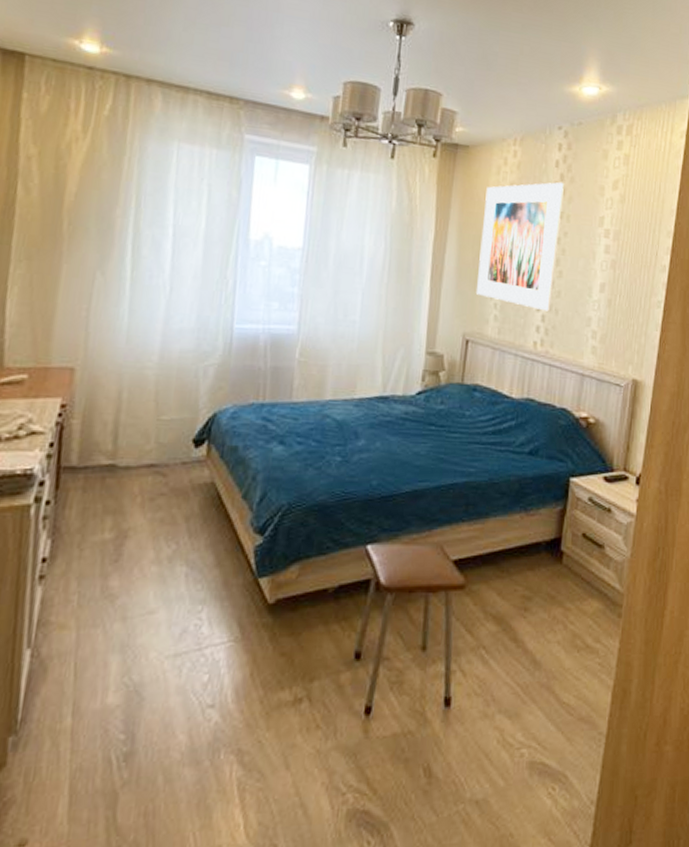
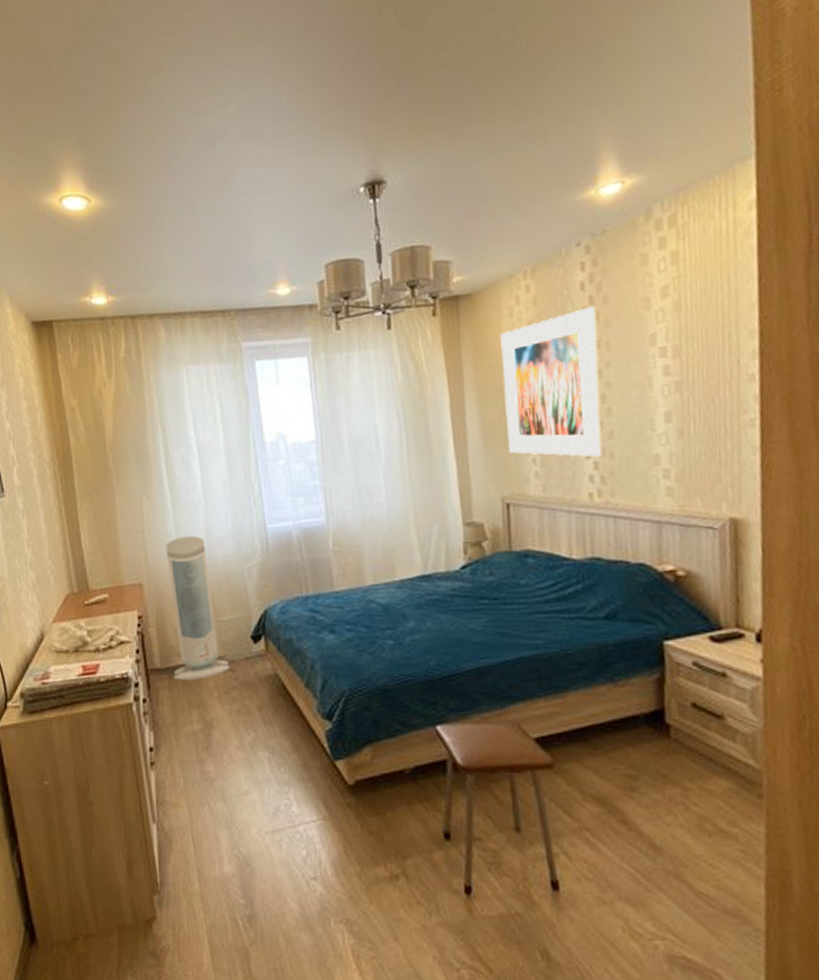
air purifier: none [90,322,162,482] -> present [166,535,230,680]

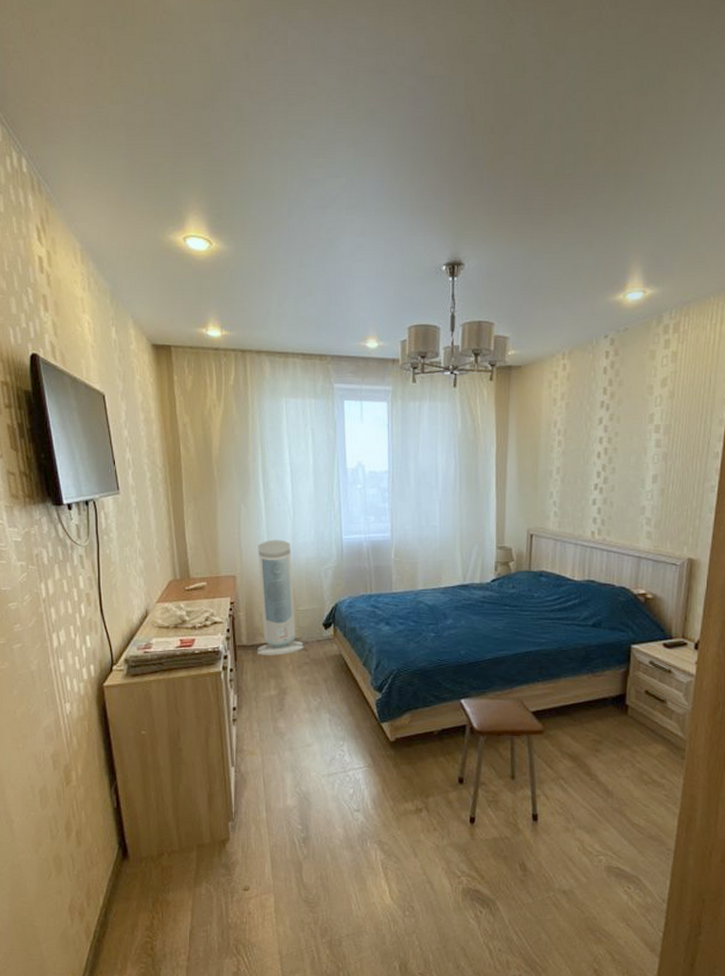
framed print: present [500,307,604,457] -> none [536,388,613,504]

